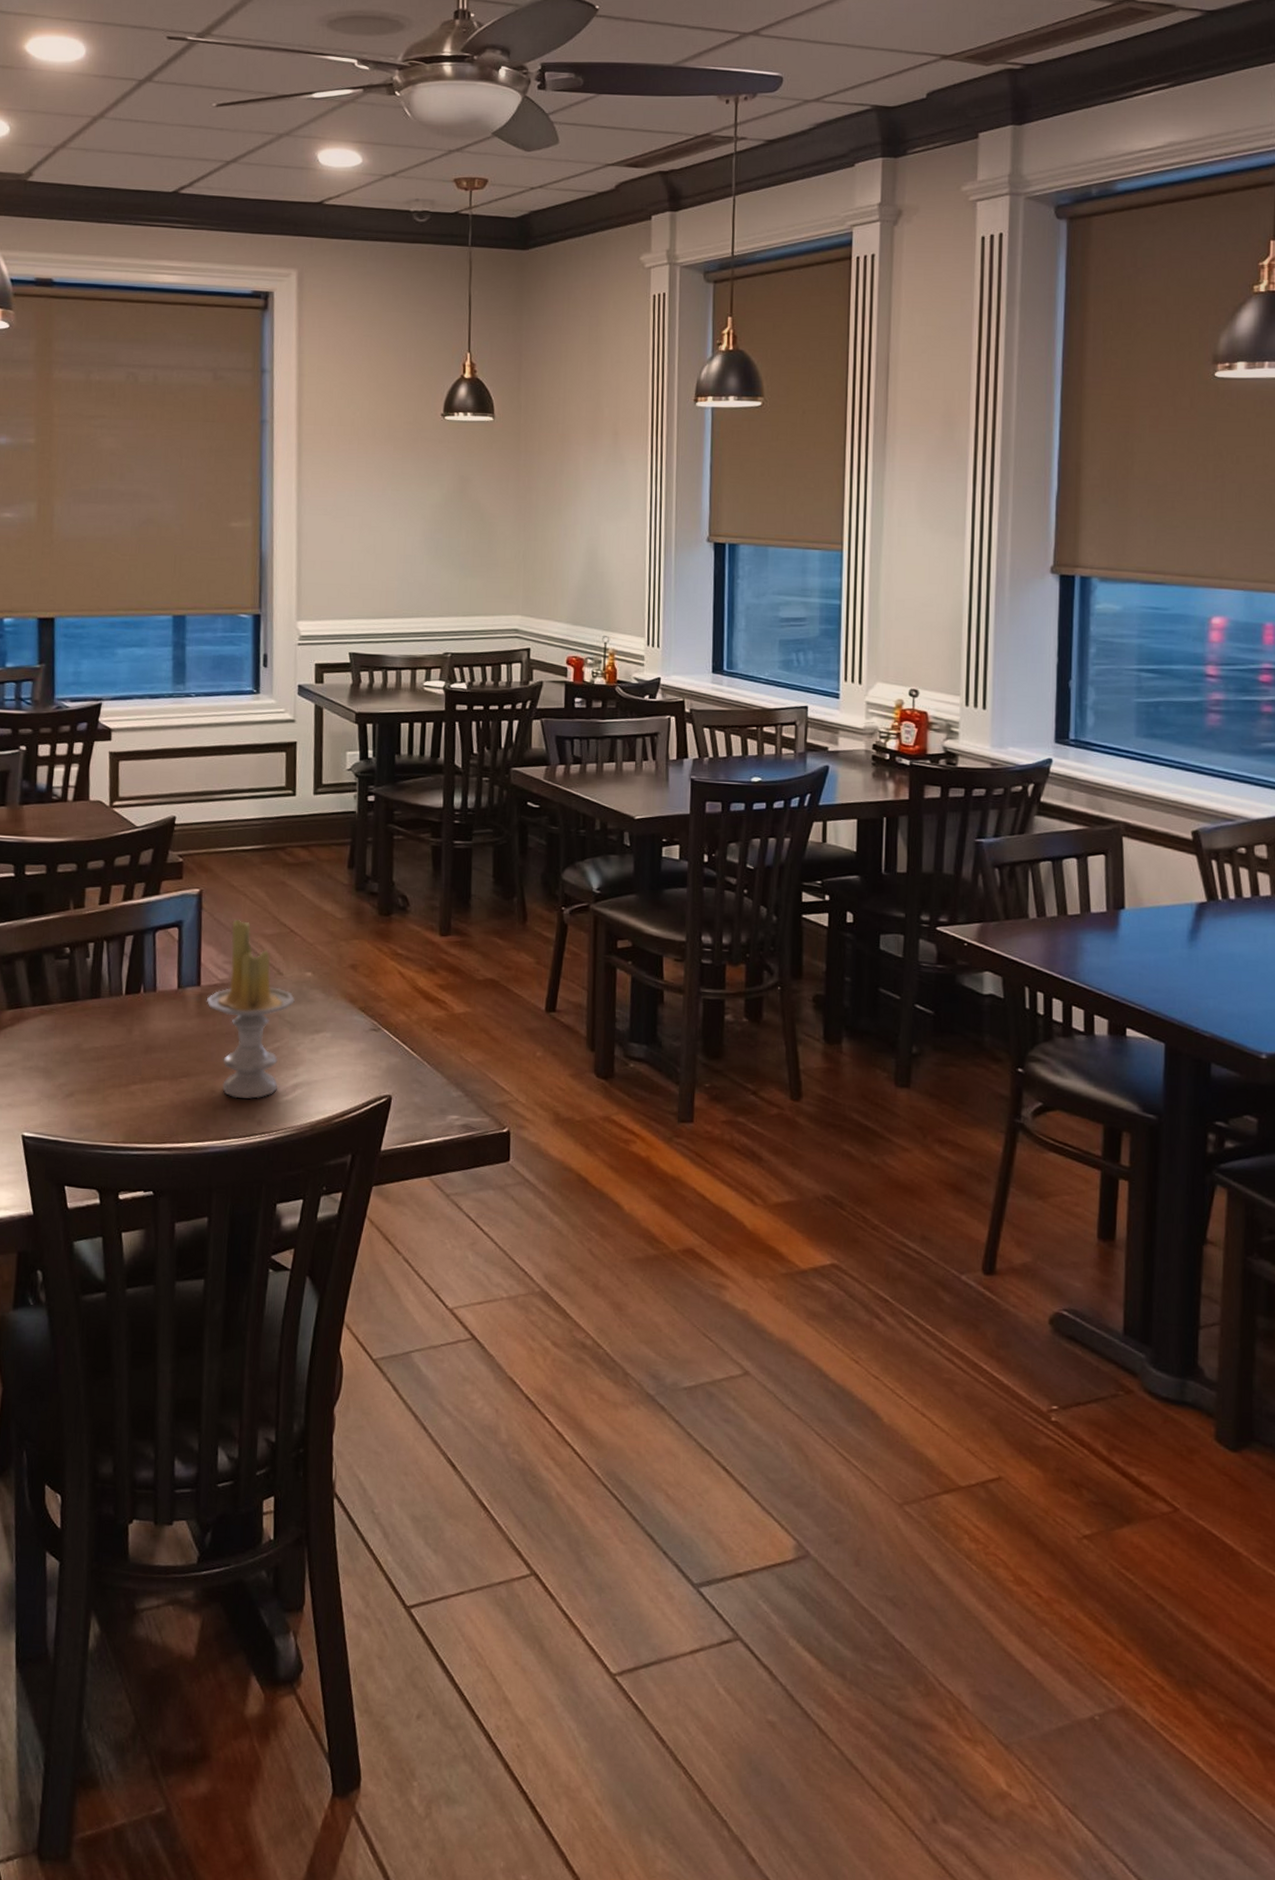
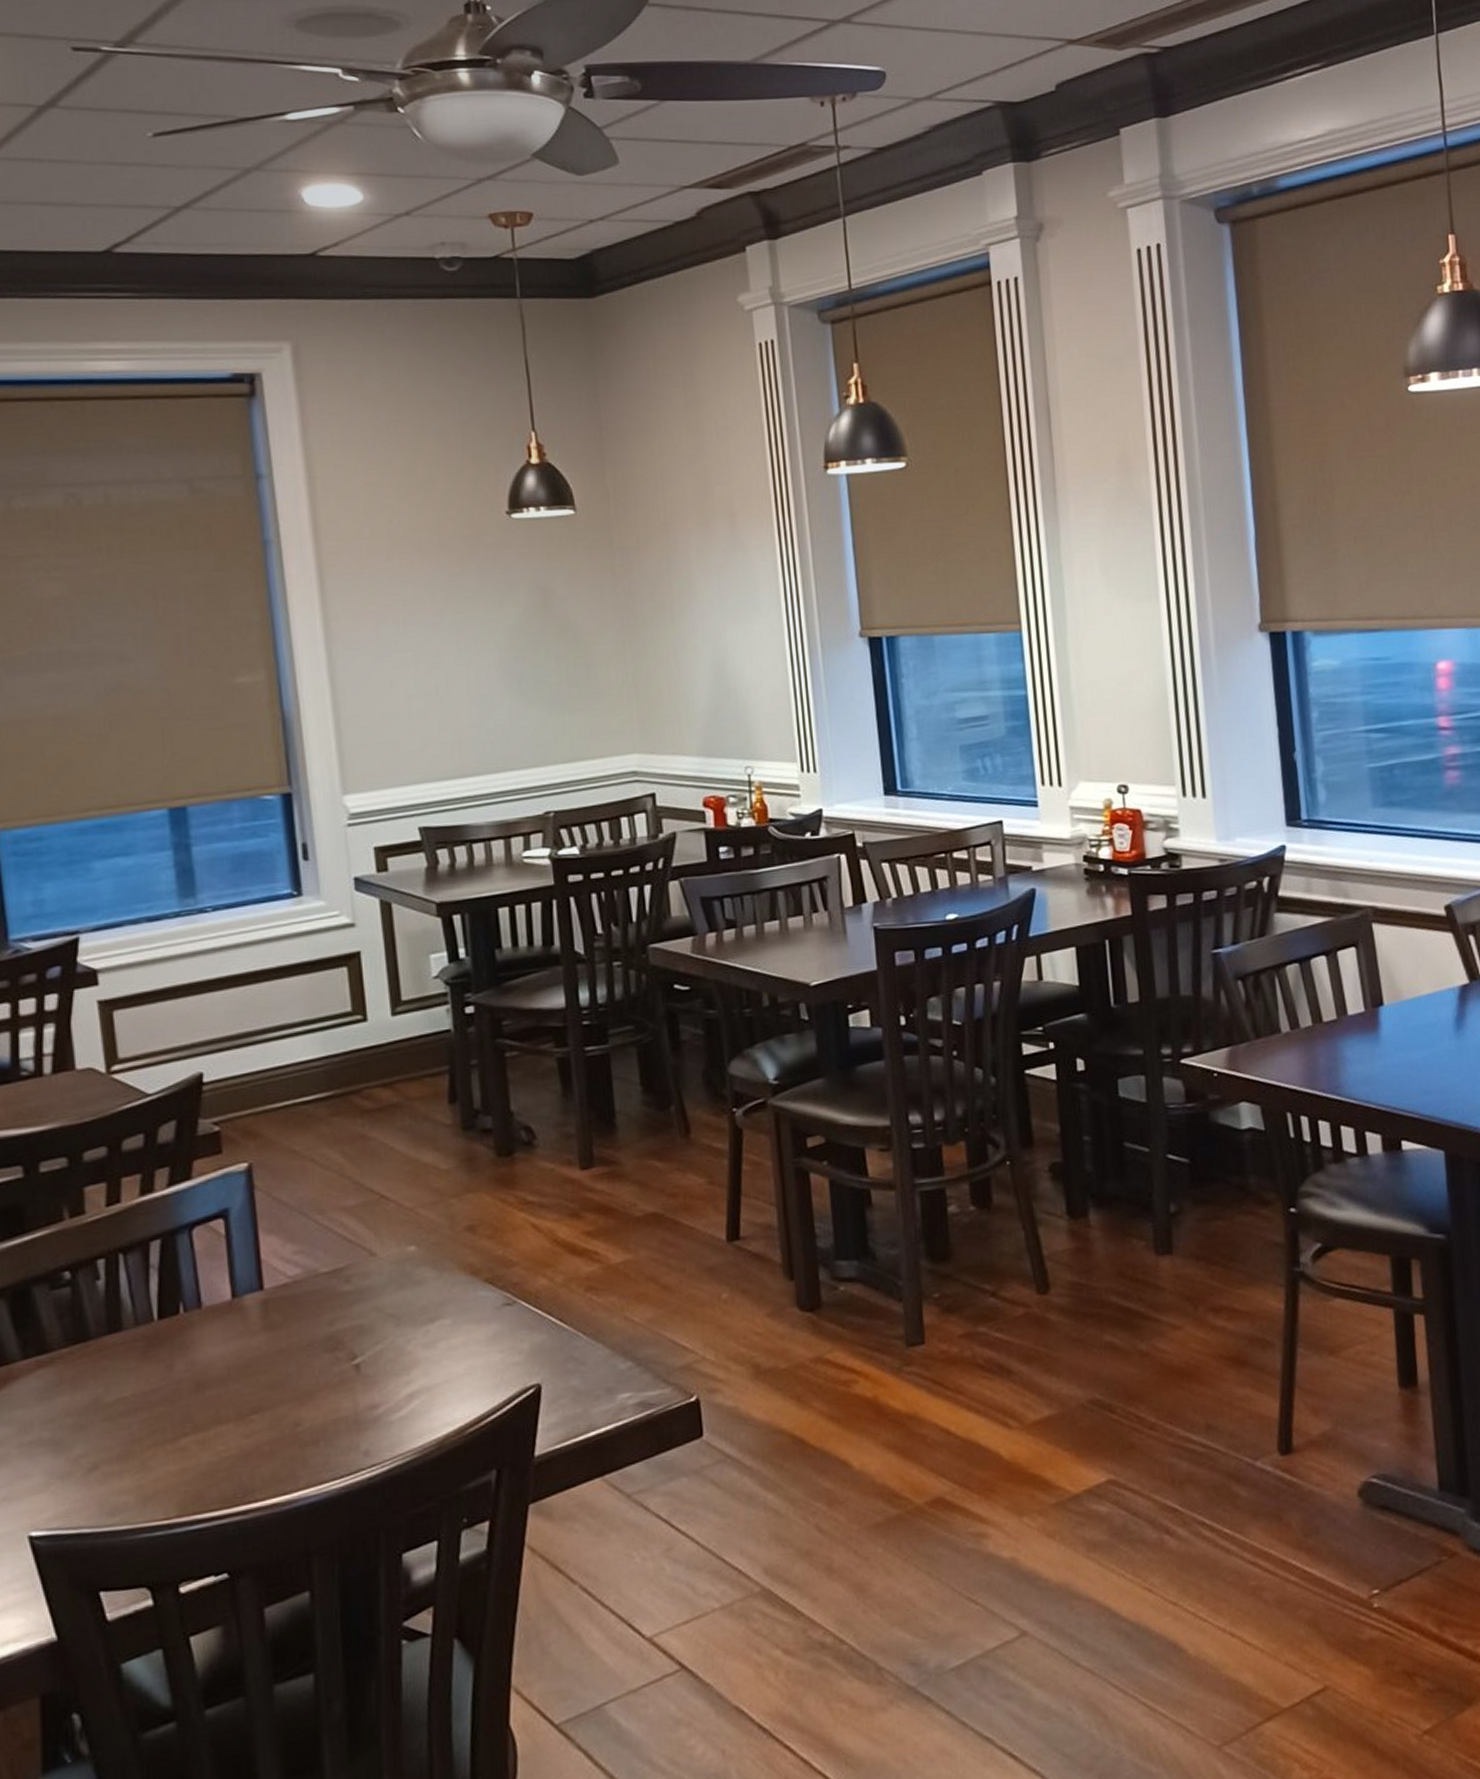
candle: present [206,919,295,1099] -> none [273,1194,397,1427]

